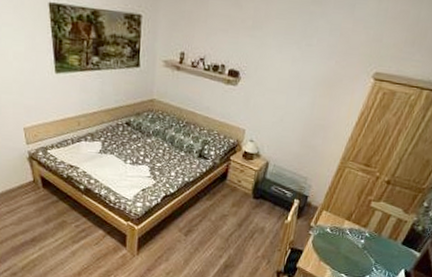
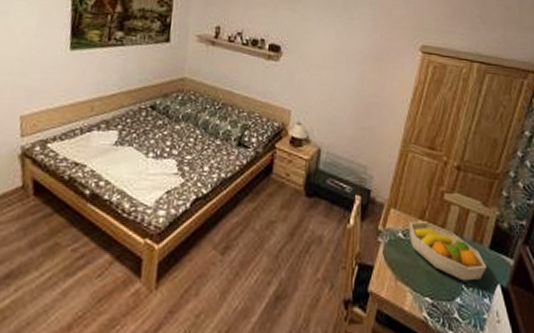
fruit bowl: none [335,221,396,265] -> present [408,221,487,281]

